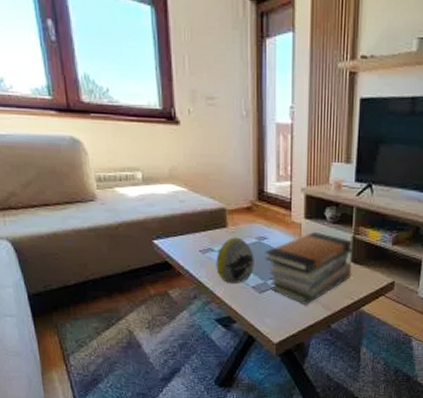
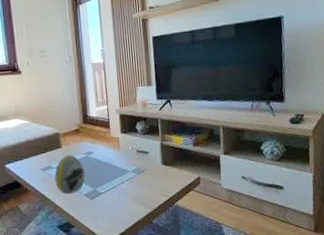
book stack: present [264,232,353,305] -> none [92,143,164,205]

